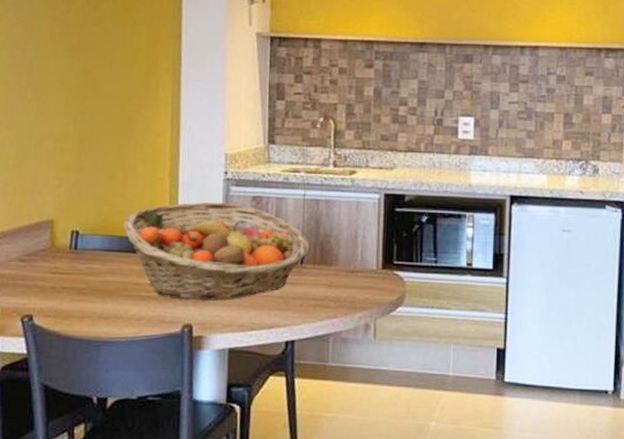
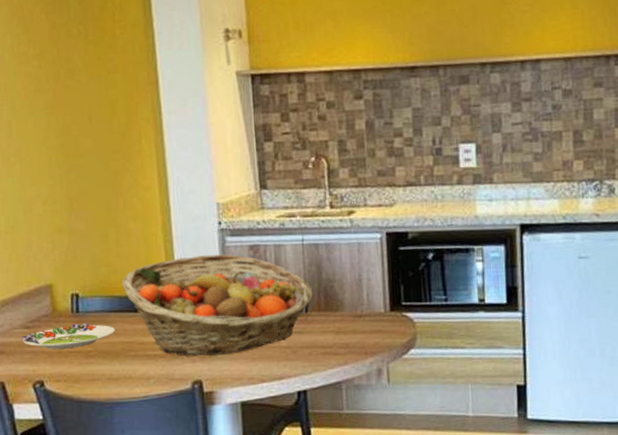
salad plate: none [15,260,112,285] -> present [21,323,116,350]

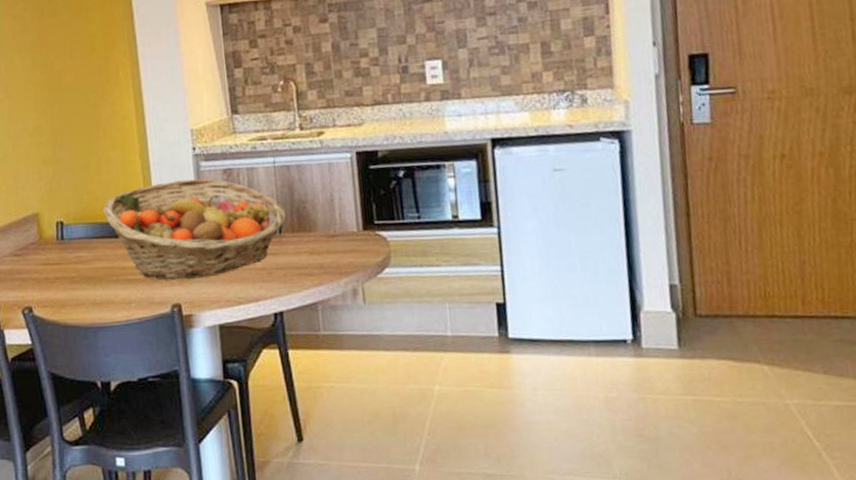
salad plate: present [21,323,116,350] -> none [11,250,98,276]

